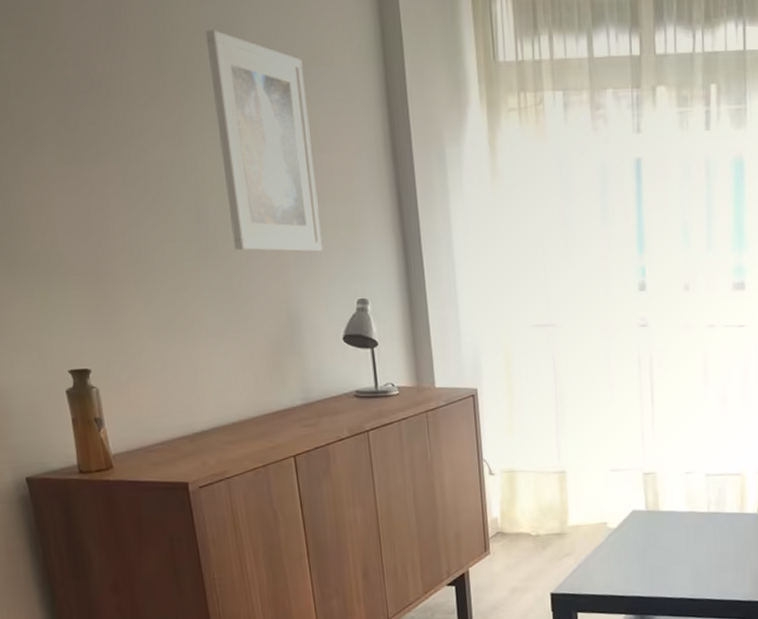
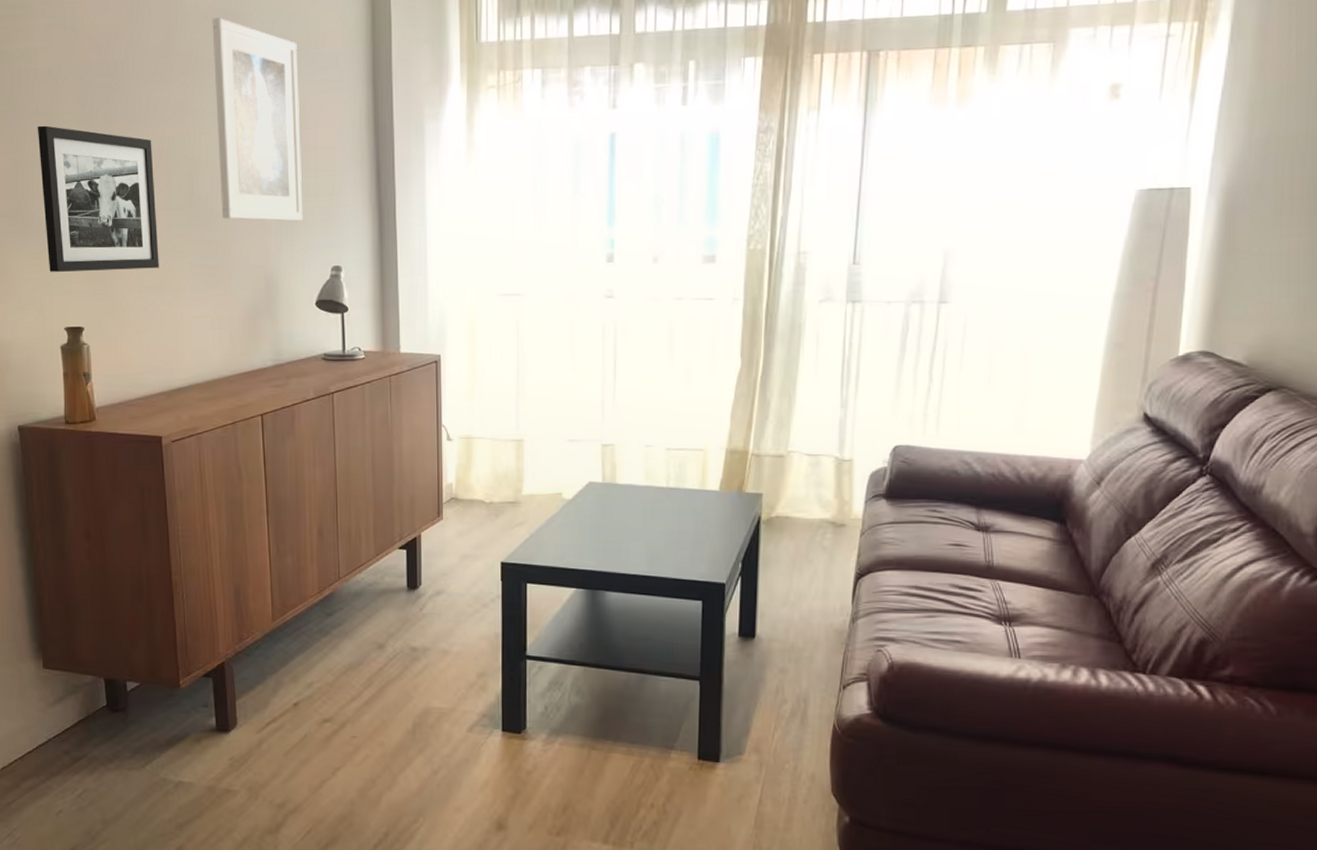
picture frame: none [15,148,170,310] -> present [37,125,159,272]

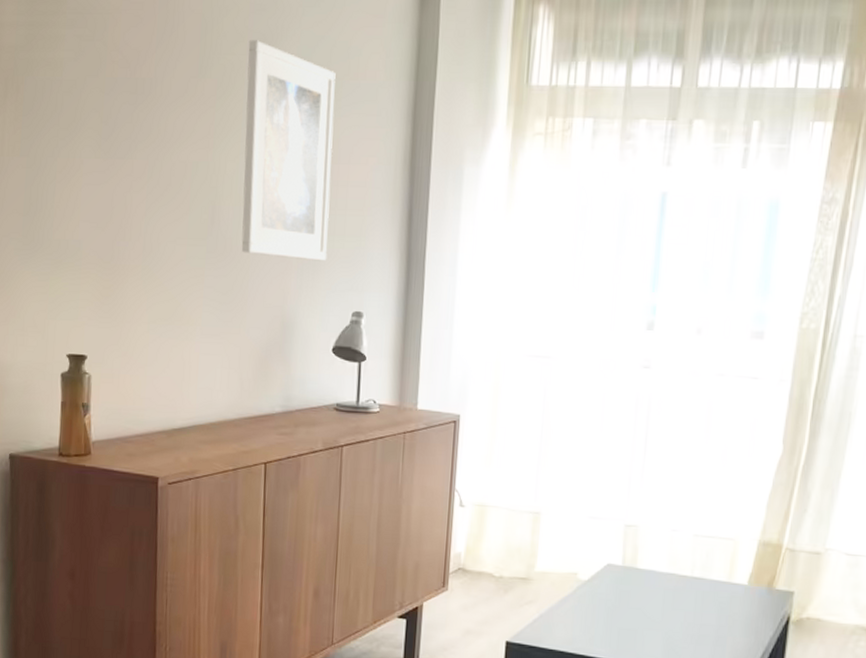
picture frame: present [37,125,159,272] -> none [56,140,175,300]

